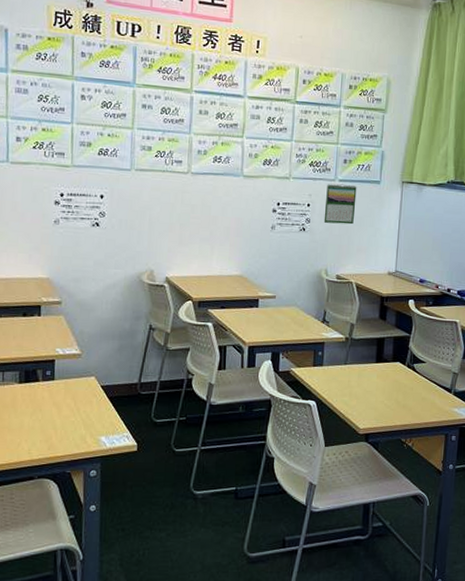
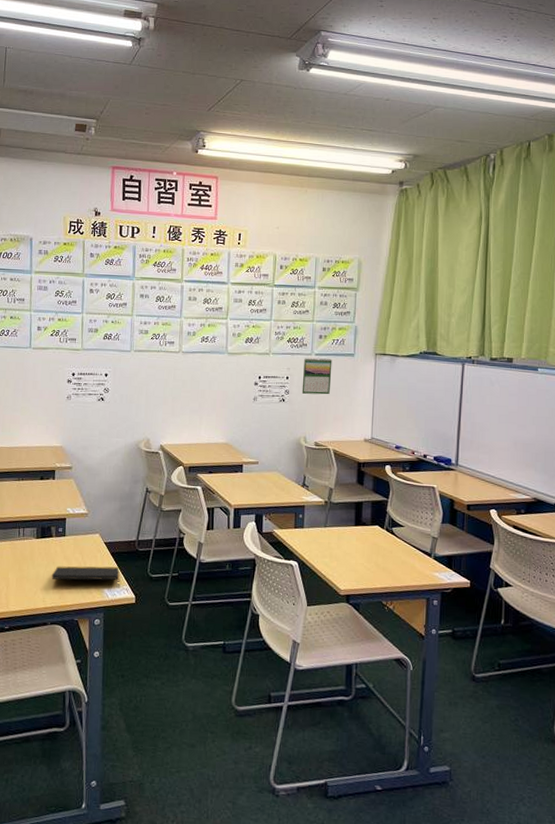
notepad: none [38,412,119,433] -> present [51,566,119,586]

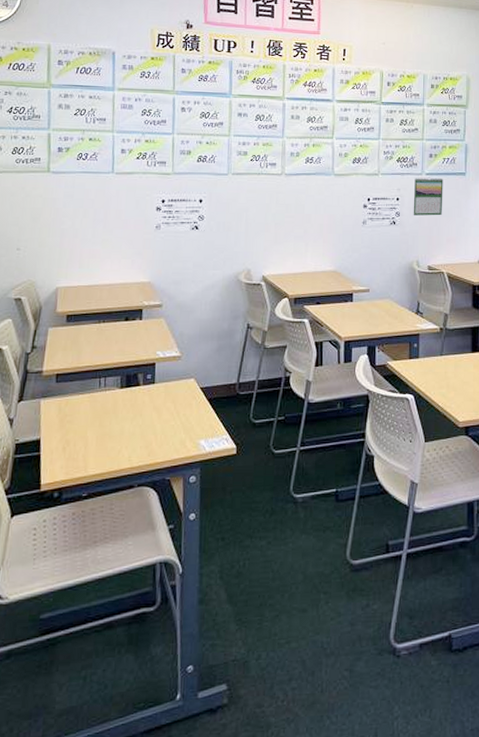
notepad: present [51,566,119,586] -> none [138,415,218,436]

